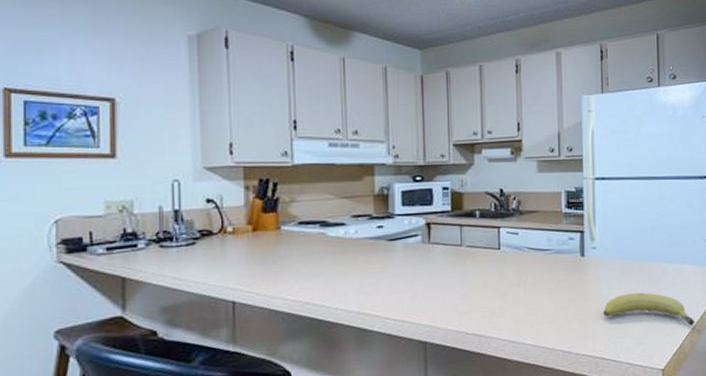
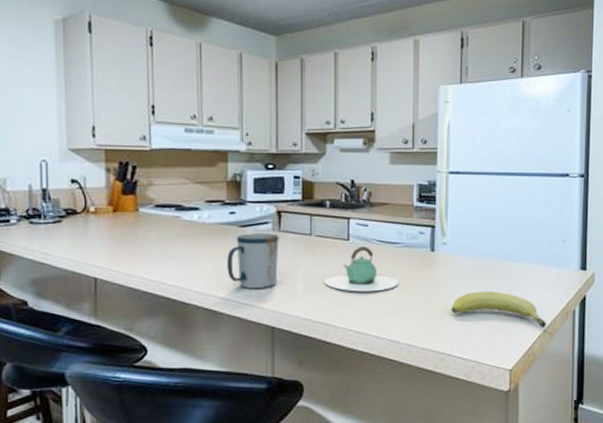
mug: none [375,246,429,304] -> present [227,233,279,289]
teapot: none [476,255,551,301] -> present [324,247,399,292]

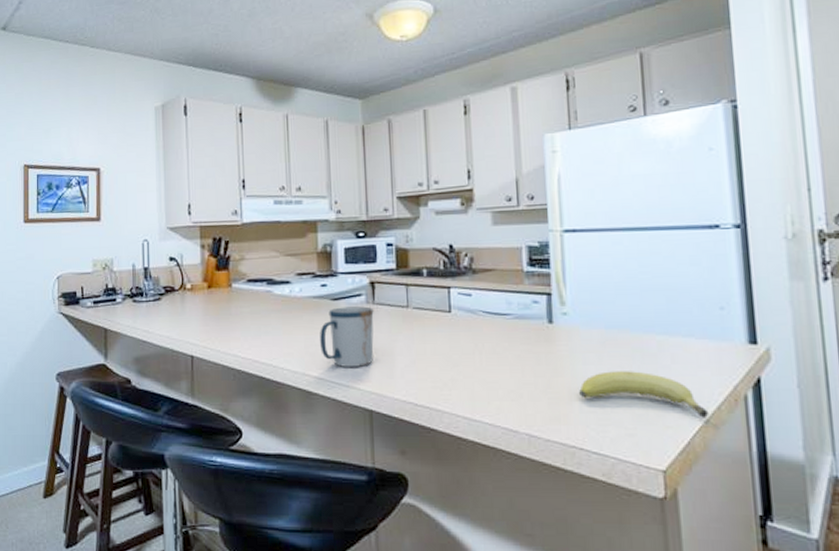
teapot: present [324,247,399,292] -> none [425,319,512,371]

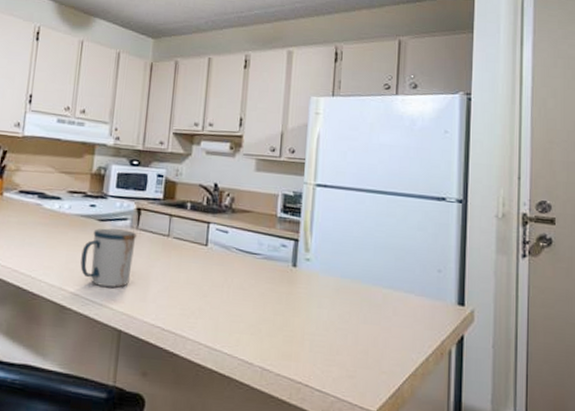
fruit: present [579,371,709,418] -> none [311,316,419,367]

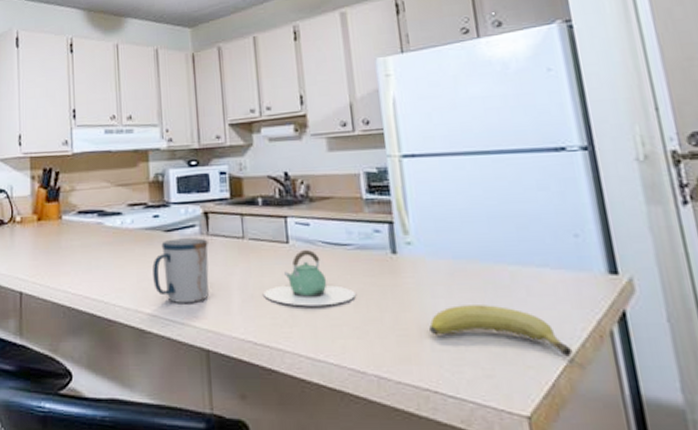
teapot: none [178,254,256,304] -> present [263,250,356,307]
fruit: none [311,316,419,367] -> present [429,305,573,357]

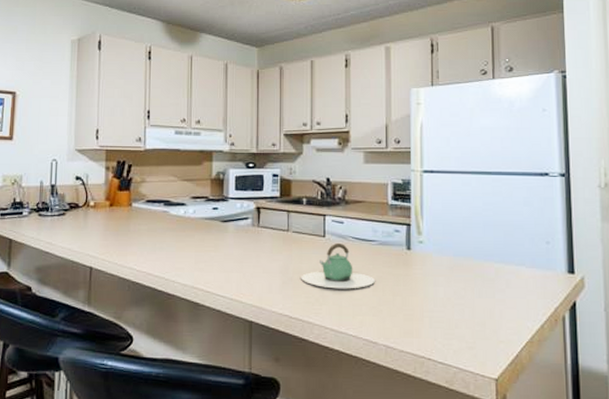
mug: present [152,238,209,303] -> none [209,228,258,282]
fruit: present [429,305,573,357] -> none [430,293,534,335]

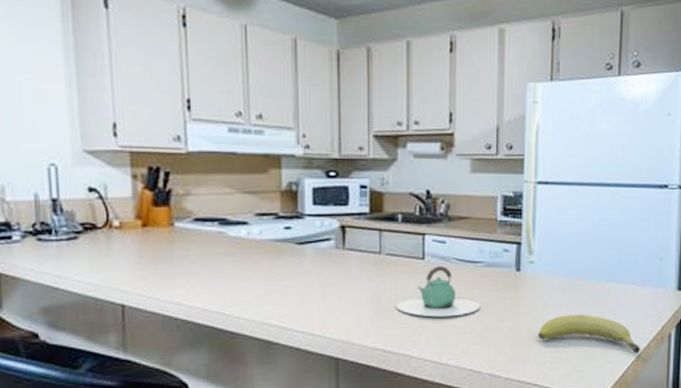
fruit: none [430,293,534,335] -> present [538,314,641,354]

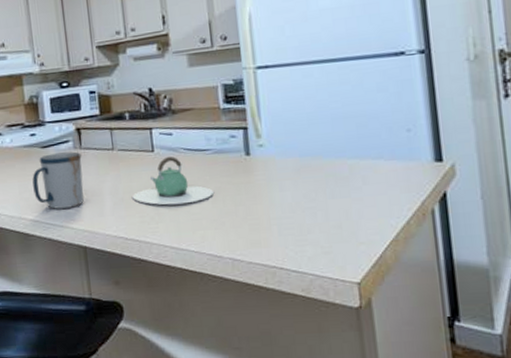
mug: none [282,251,344,315] -> present [32,152,84,209]
fruit: present [538,314,641,354] -> none [277,194,399,233]

